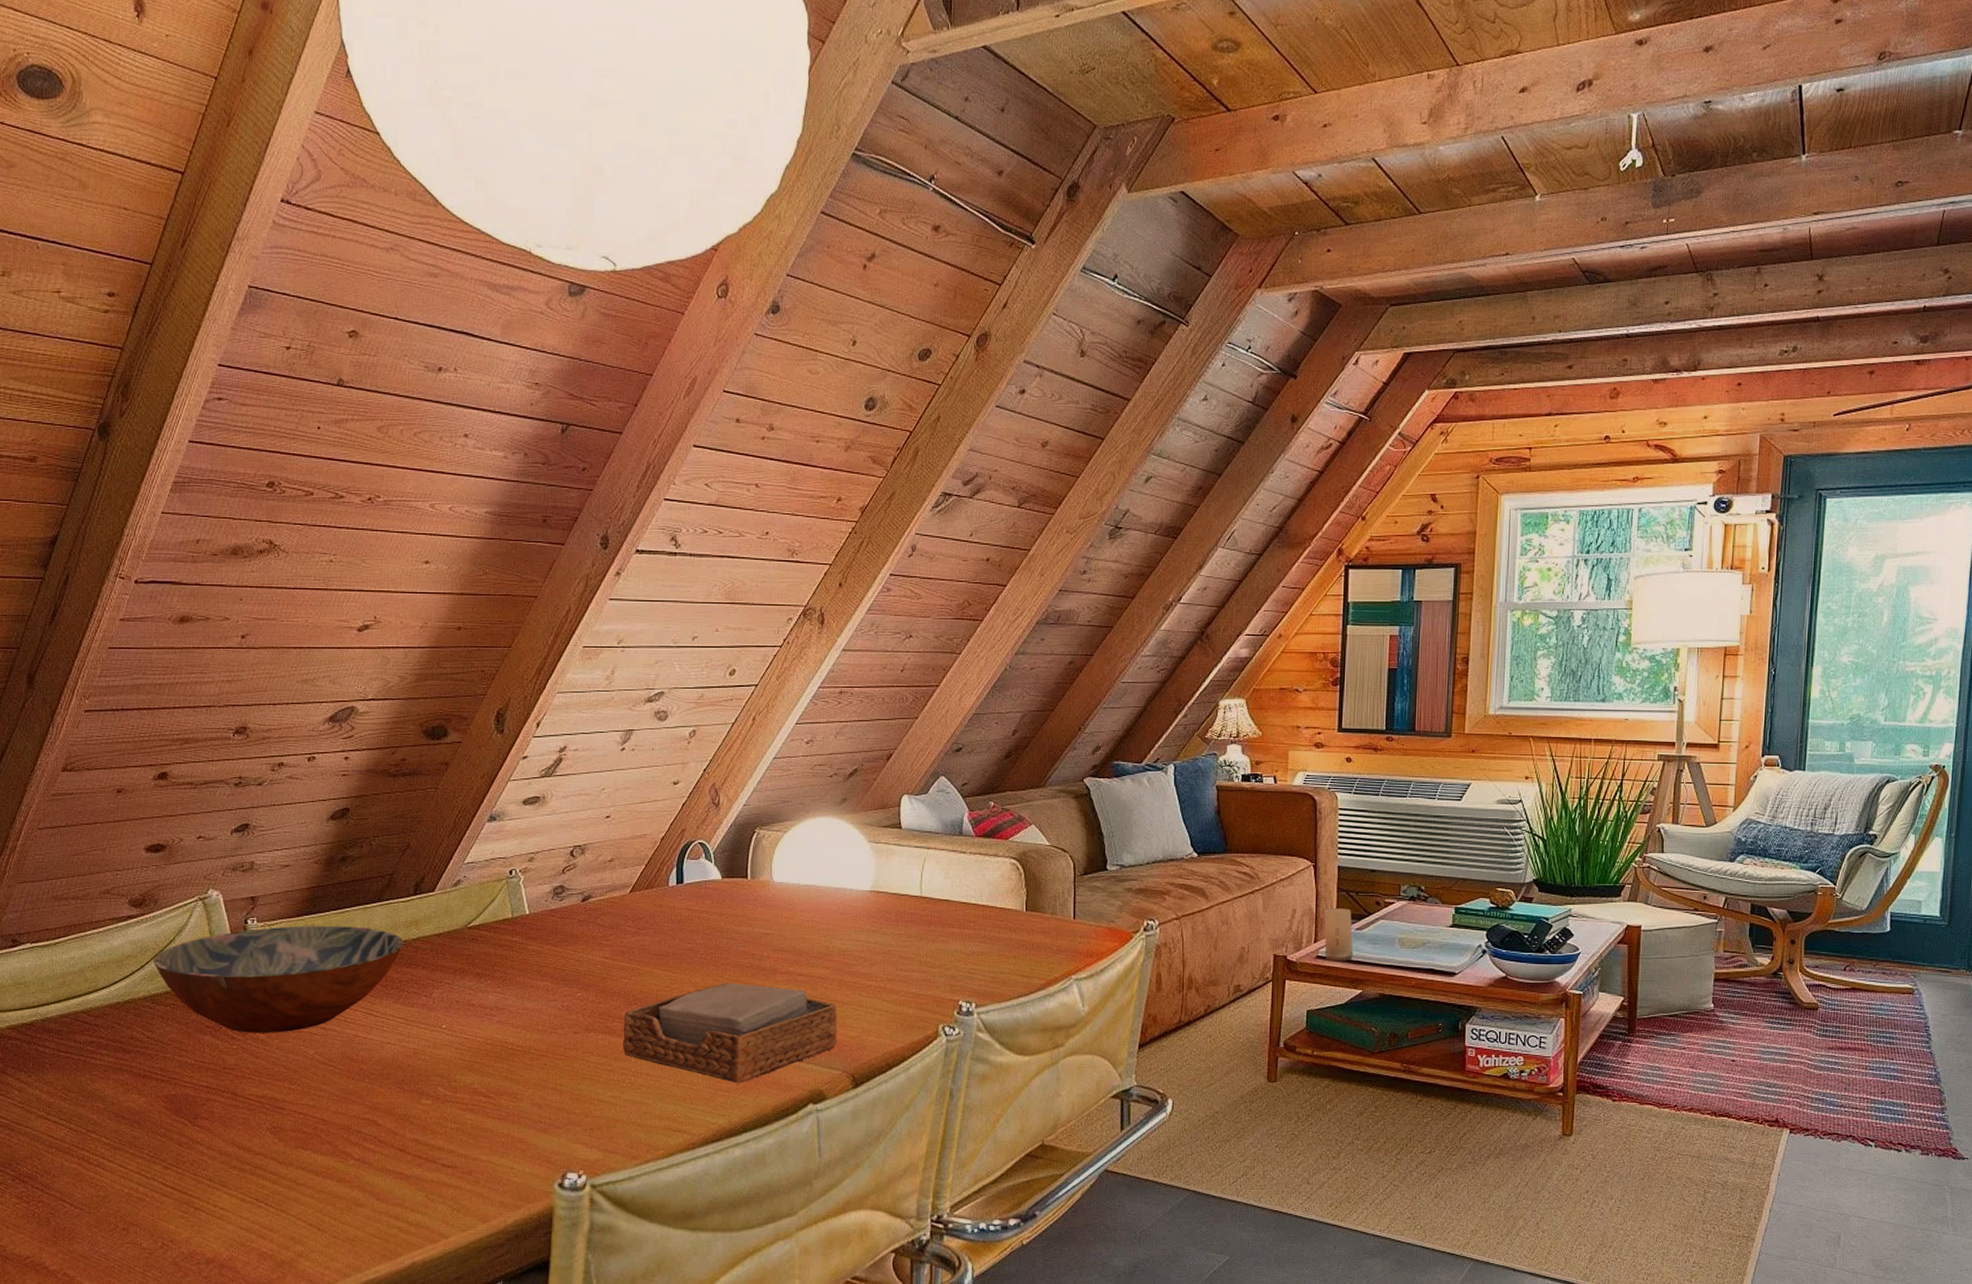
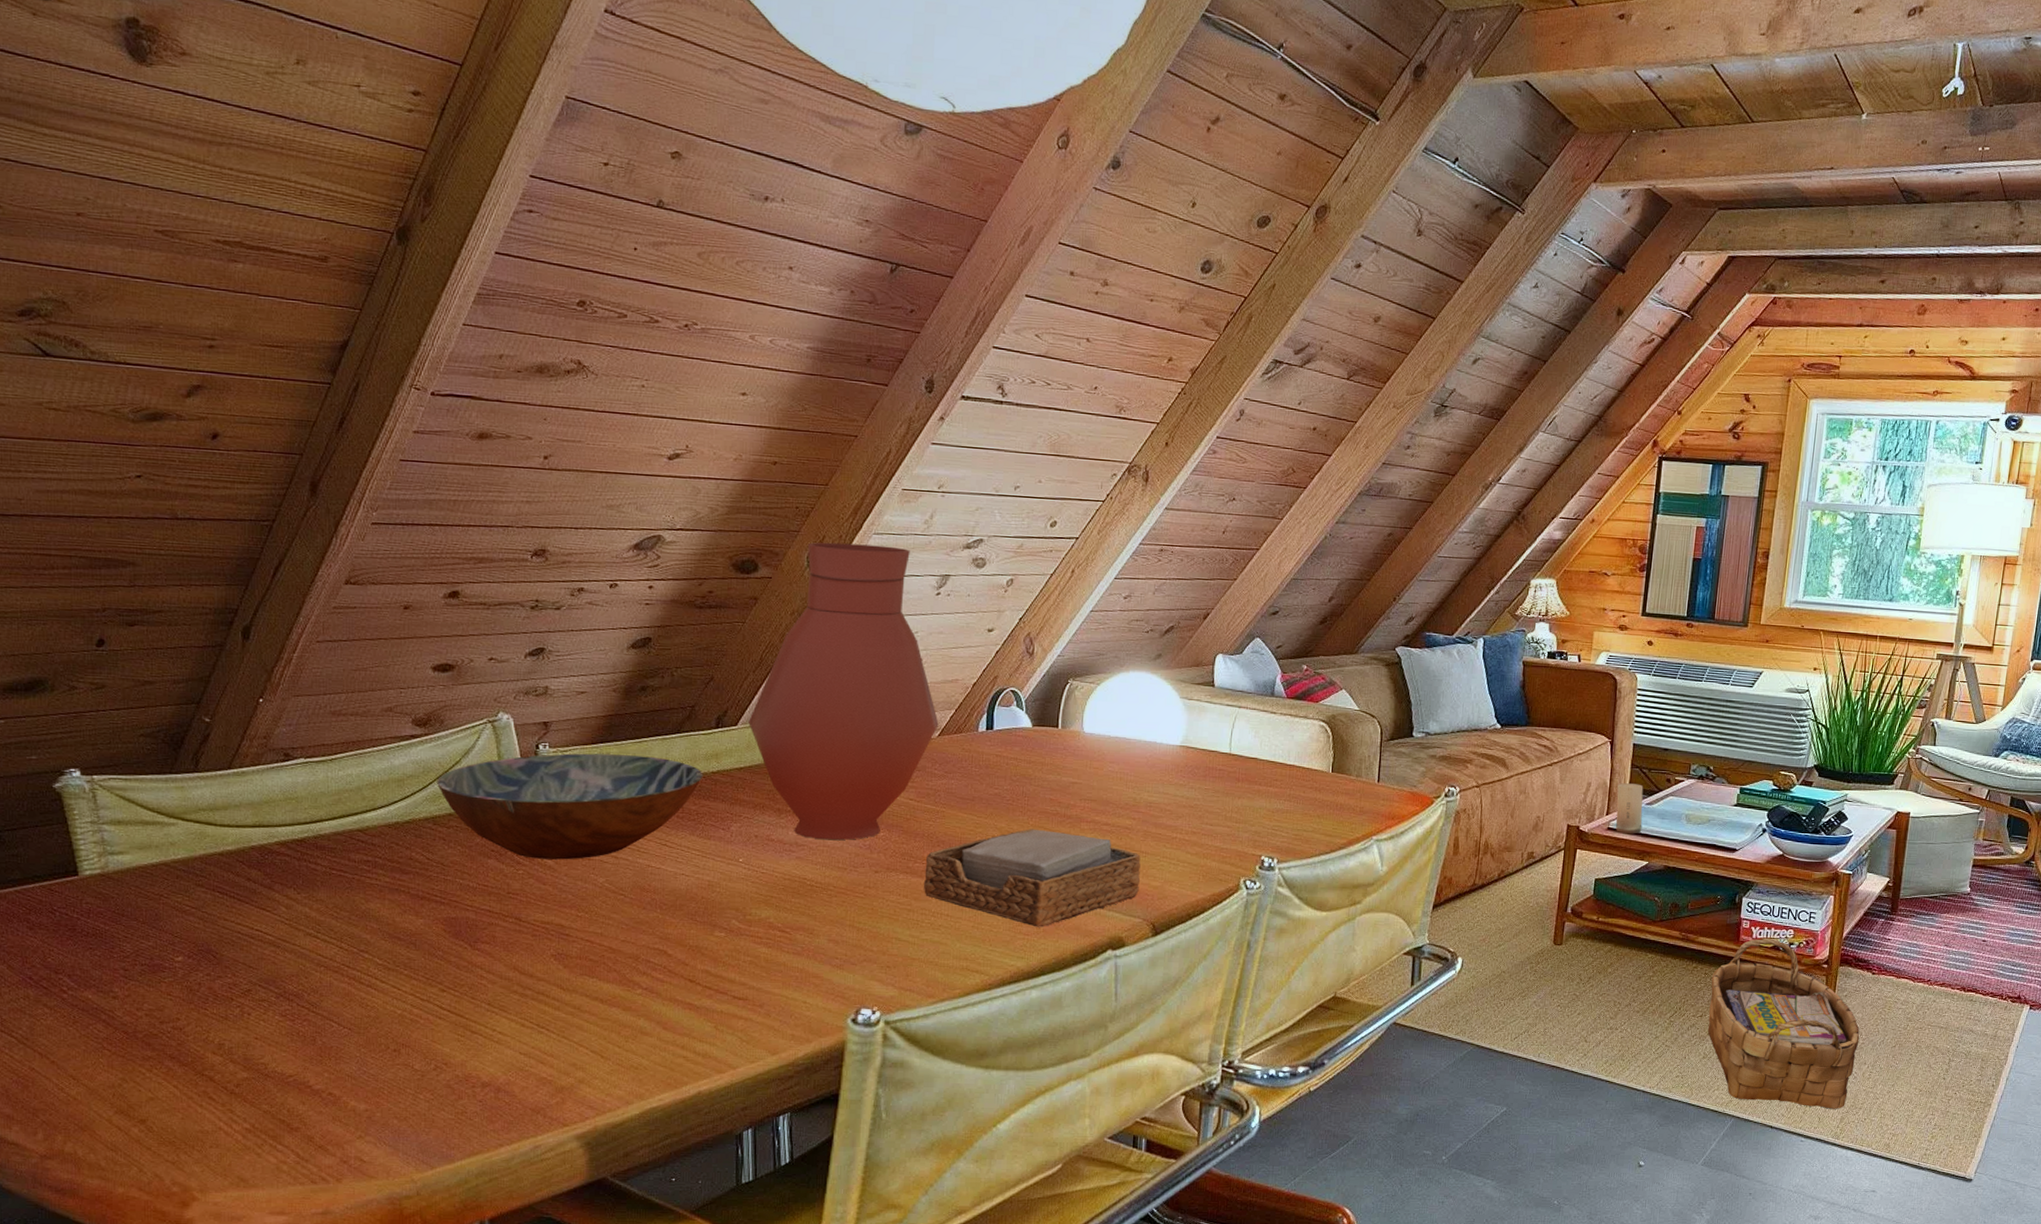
vase: none [445,704,630,1003] -> present [748,542,939,841]
woven basket: none [1437,1066,1604,1249] -> present [1707,937,1860,1109]

